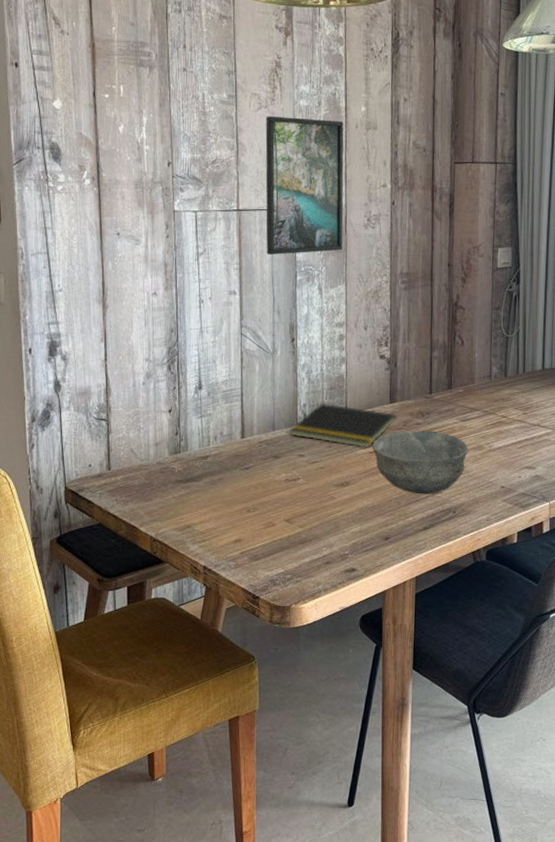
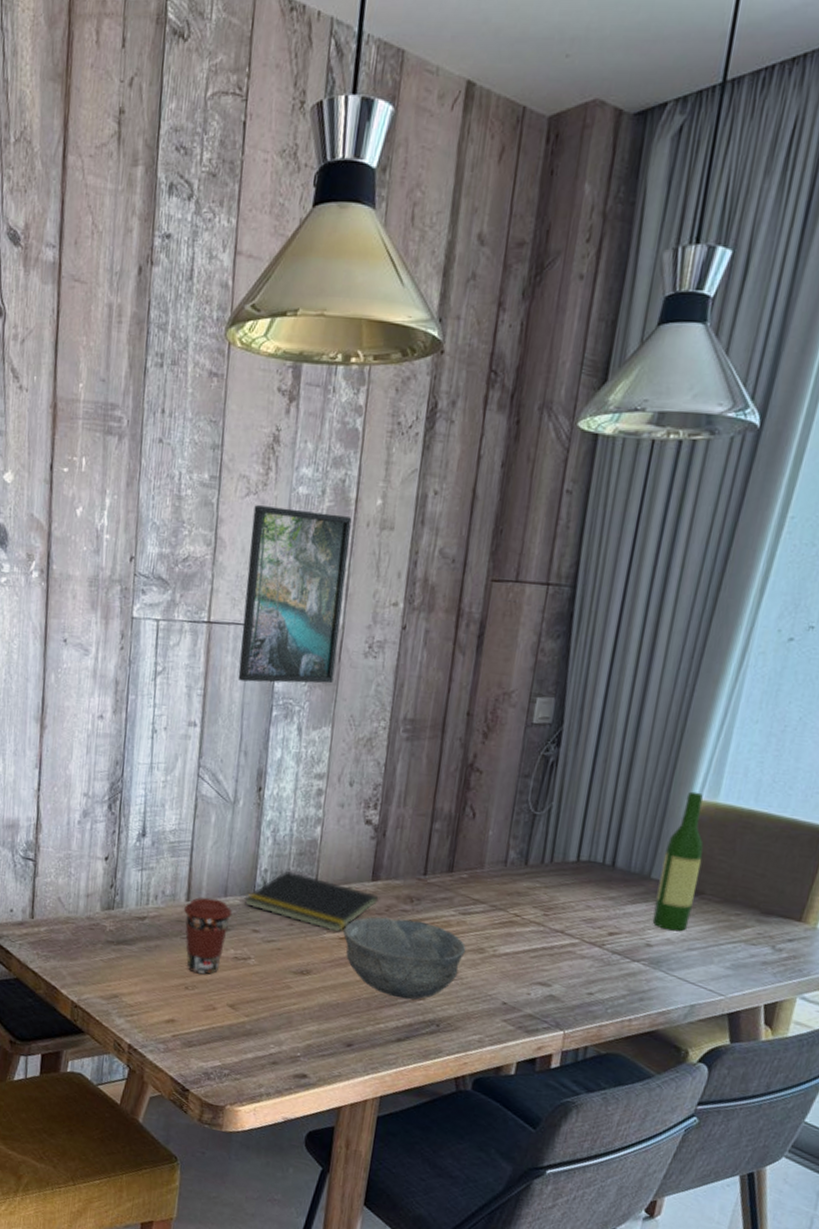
coffee cup: none [239,433,281,498] -> present [183,897,233,975]

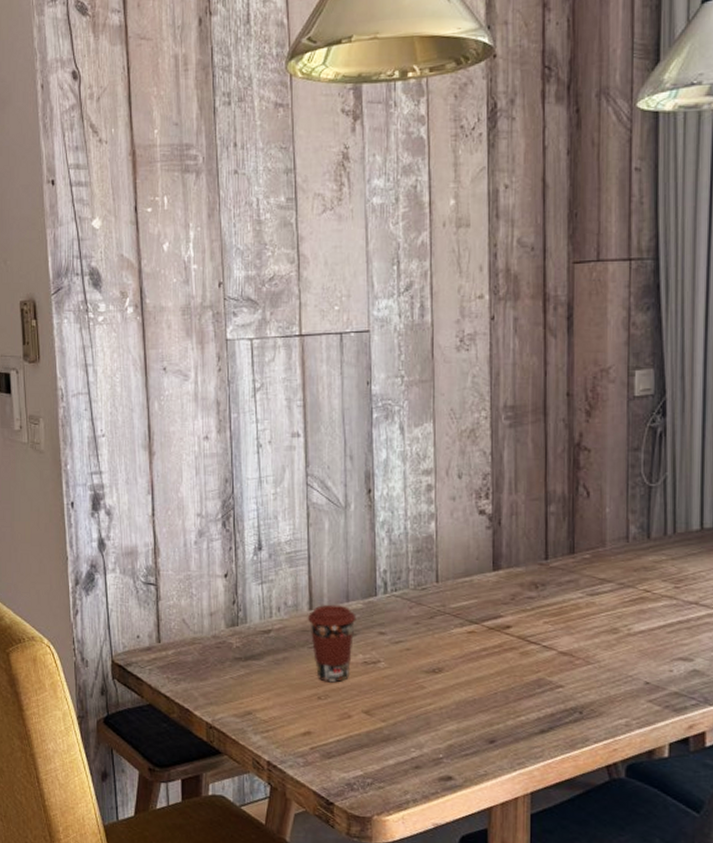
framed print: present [238,505,352,684] -> none [332,219,429,388]
notepad: present [244,870,379,933] -> none [367,569,503,627]
bowl: present [343,917,466,1000] -> none [471,606,599,689]

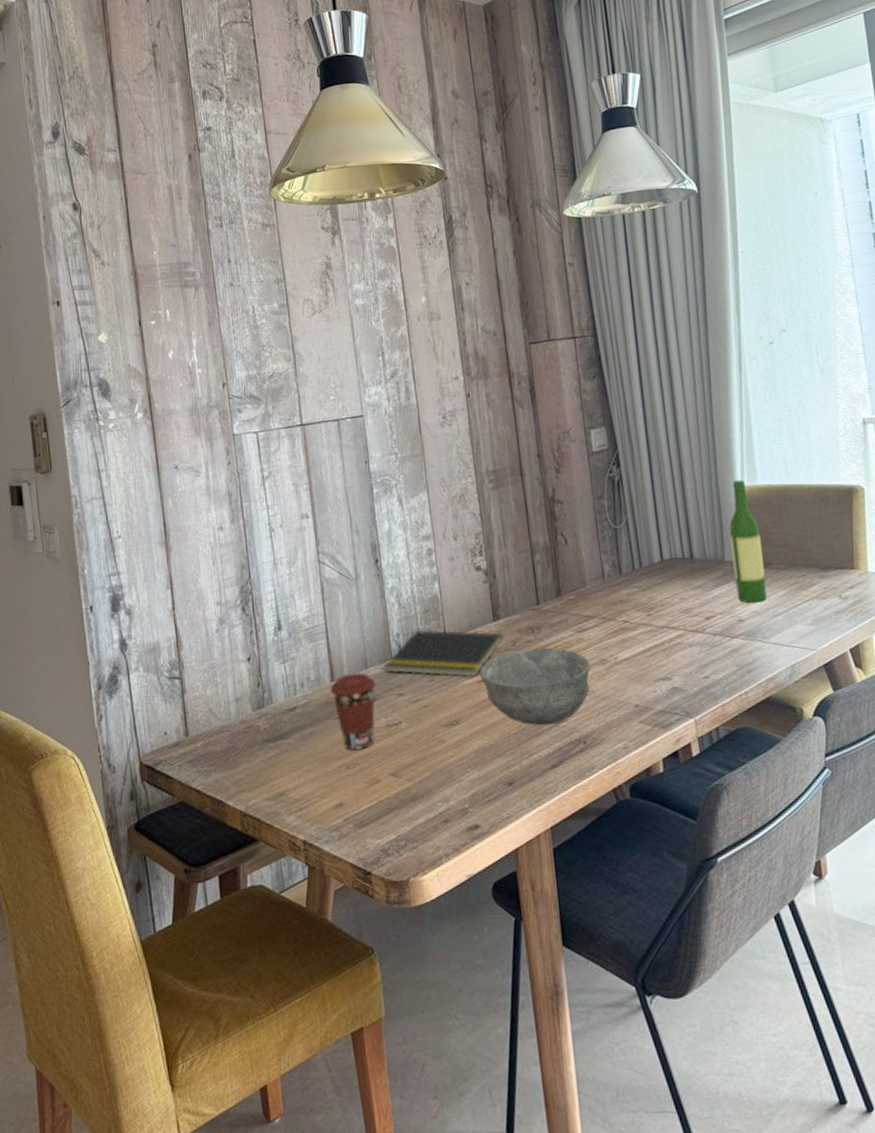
notepad: none [367,569,503,627] -> present [384,629,504,677]
bowl: none [471,606,599,689] -> present [479,647,591,726]

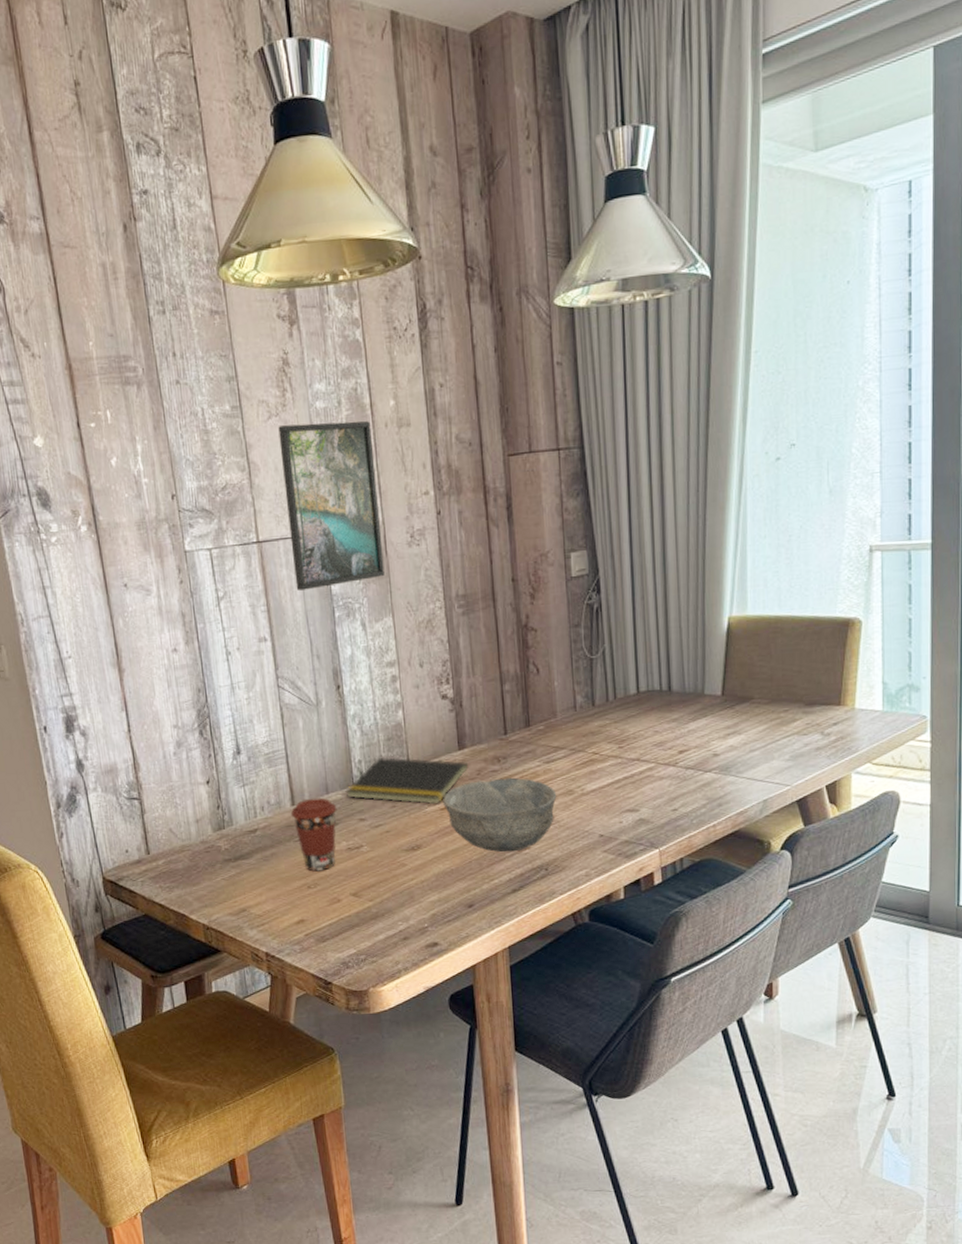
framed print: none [321,315,419,469] -> present [278,421,385,591]
wine bottle: present [729,479,768,603] -> none [711,609,746,738]

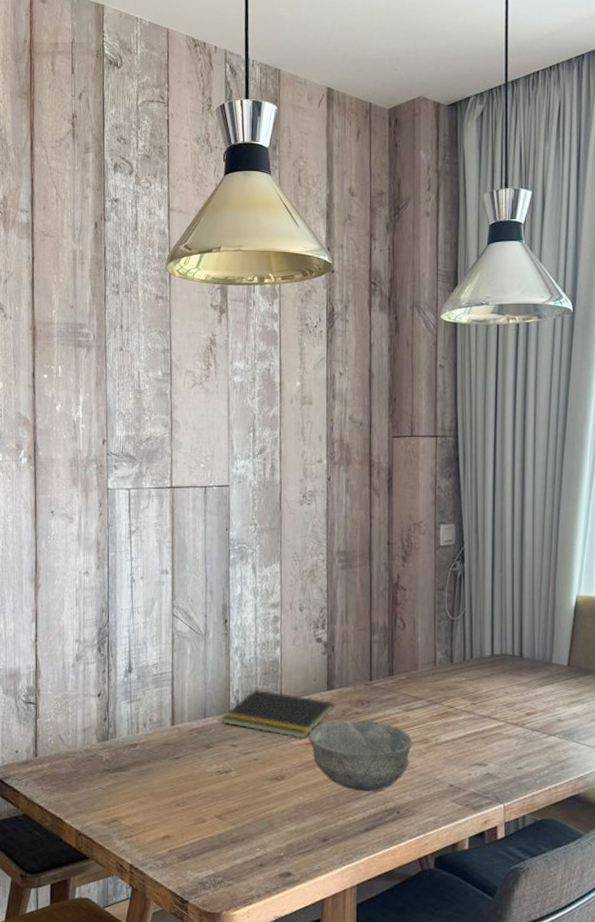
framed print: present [278,421,385,591] -> none [199,393,279,533]
coffee cup: present [290,797,337,872] -> none [169,720,212,791]

